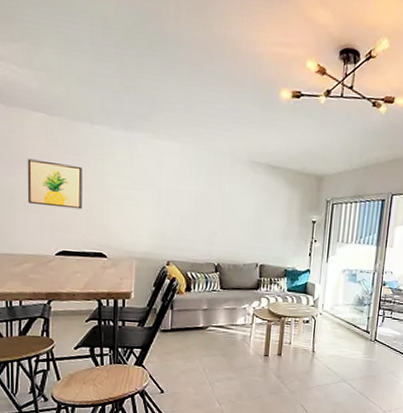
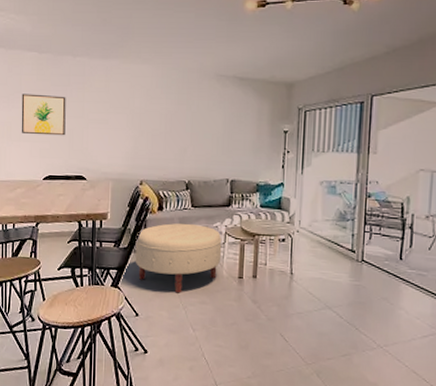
ottoman: none [160,304,250,371] -> present [135,223,222,293]

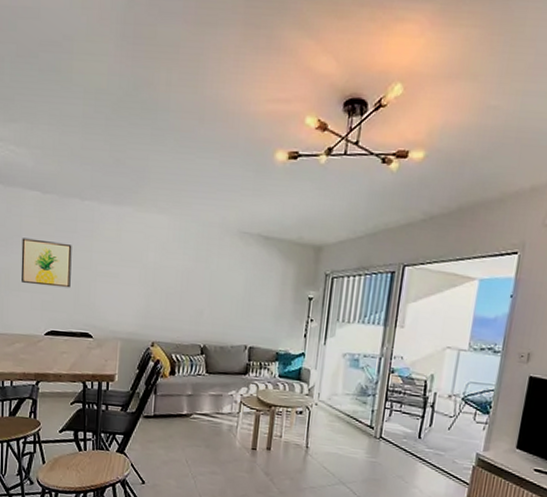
ottoman: present [135,223,222,293] -> none [143,389,237,462]

